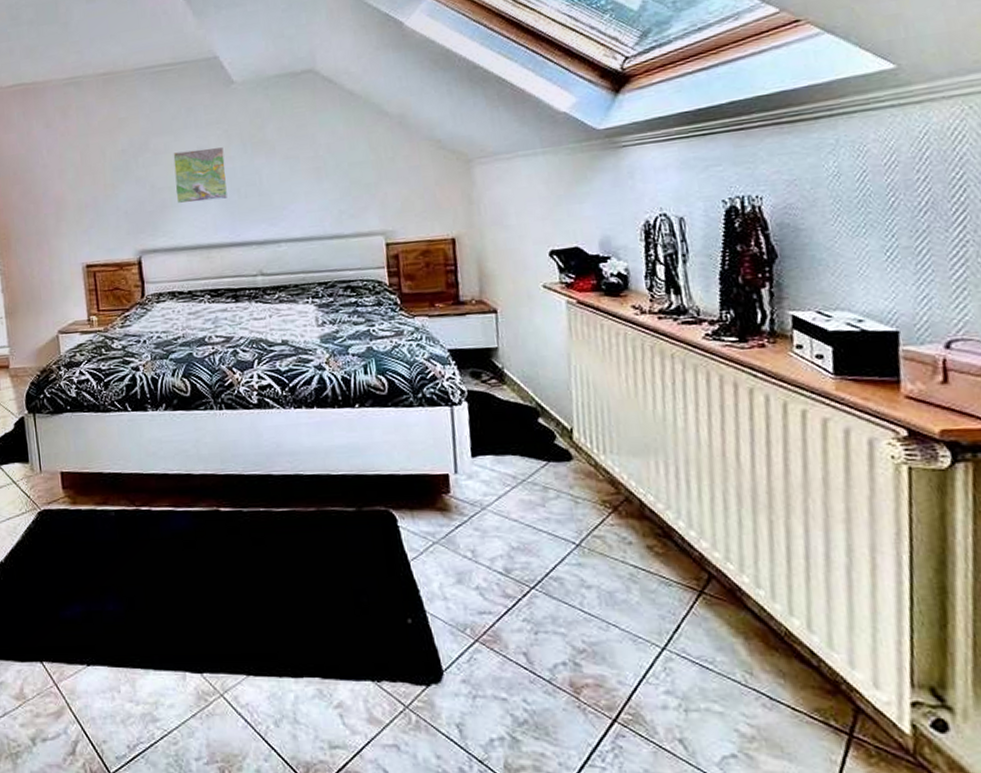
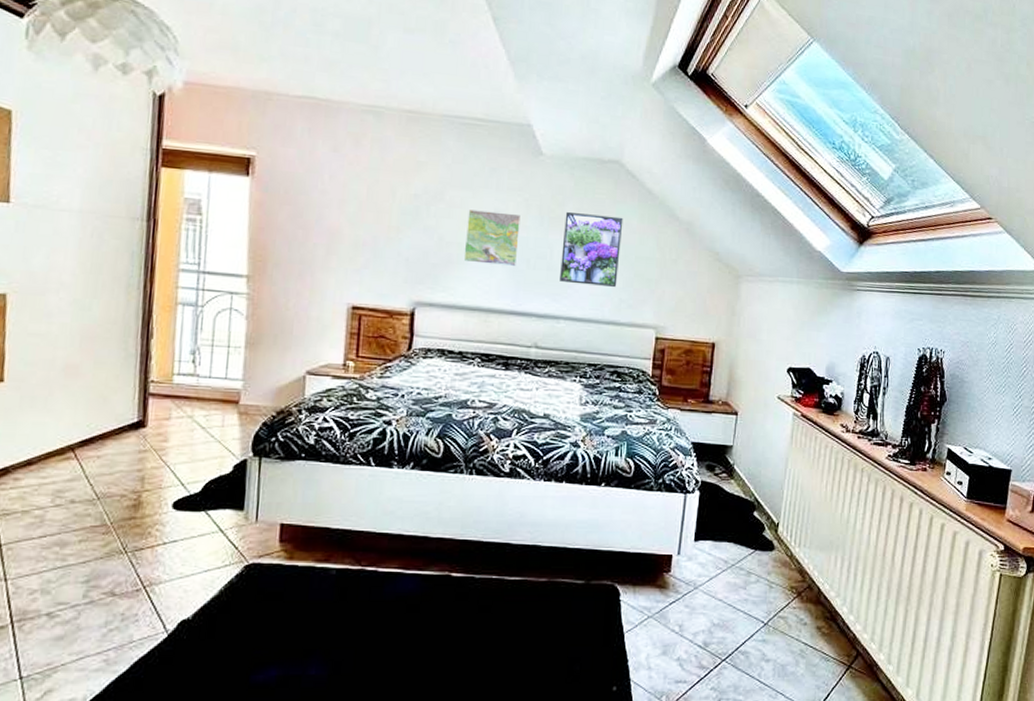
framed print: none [267,126,334,205] -> present [560,212,623,287]

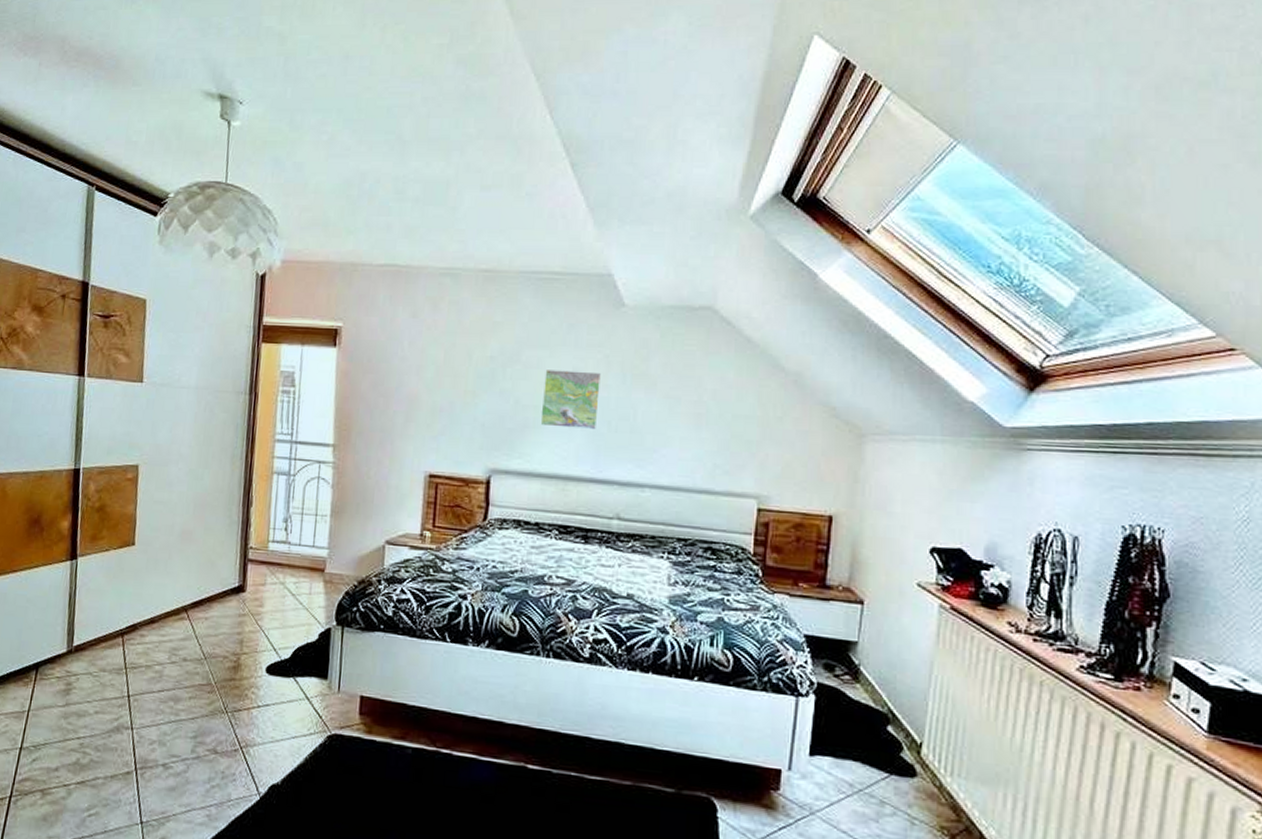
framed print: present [560,212,623,287] -> none [644,368,717,450]

